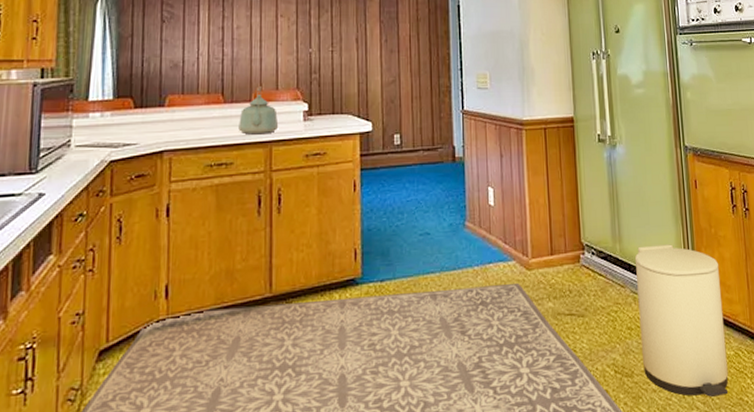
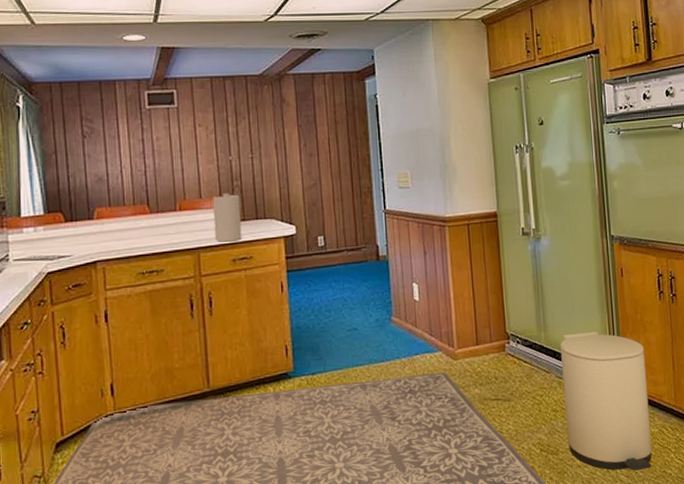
kettle: present [238,86,279,135] -> none [166,196,205,243]
paper towel holder: none [289,86,317,136] -> present [212,193,242,242]

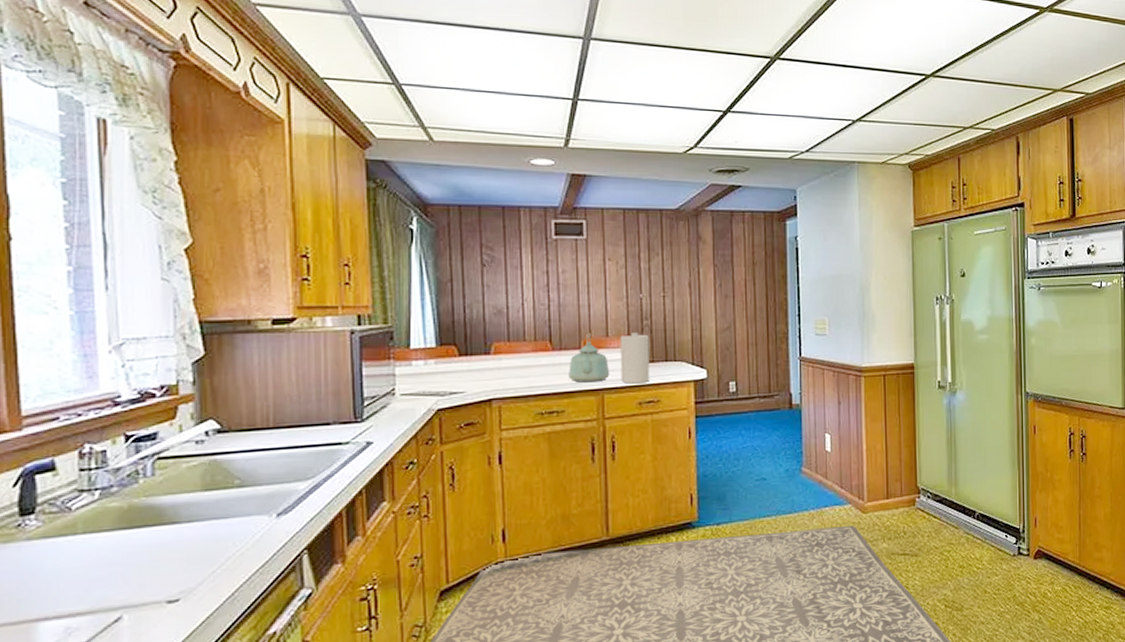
kettle: none [166,196,205,243] -> present [568,333,610,383]
pedal bin: present [560,331,652,471] -> none [970,488,1055,628]

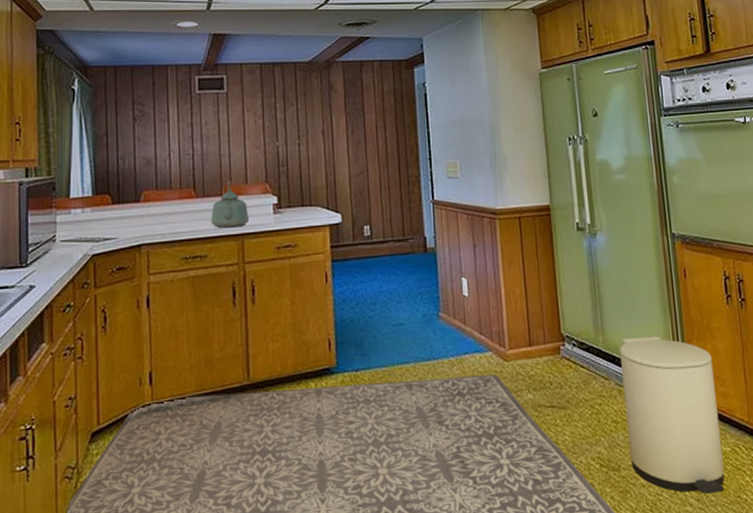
paper towel holder: present [620,332,650,384] -> none [258,179,287,229]
pedal bin: none [970,488,1055,628] -> present [620,336,725,494]

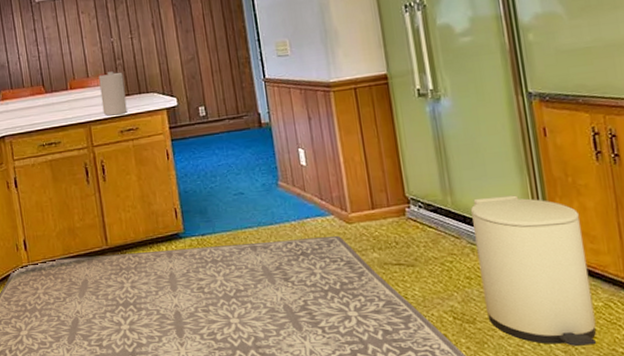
kettle: present [211,181,250,228] -> none [60,76,94,118]
paper towel holder: none [258,179,287,229] -> present [98,71,128,116]

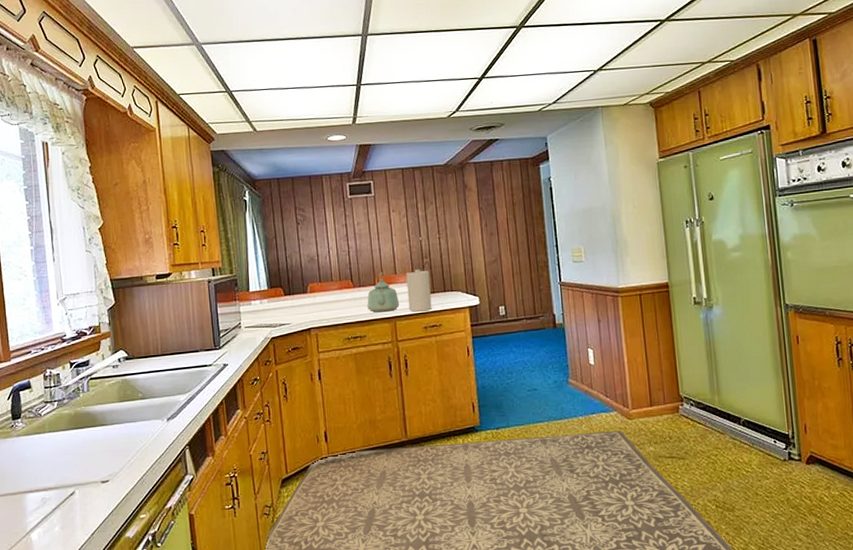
kettle: none [60,76,94,118] -> present [367,272,400,313]
pedal bin: present [471,195,597,346] -> none [734,395,833,531]

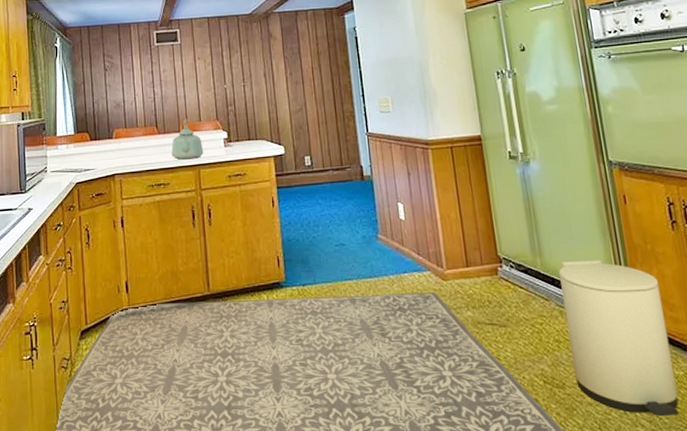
paper towel holder: present [406,269,432,312] -> none [210,117,236,160]
pedal bin: none [734,395,833,531] -> present [559,260,680,416]

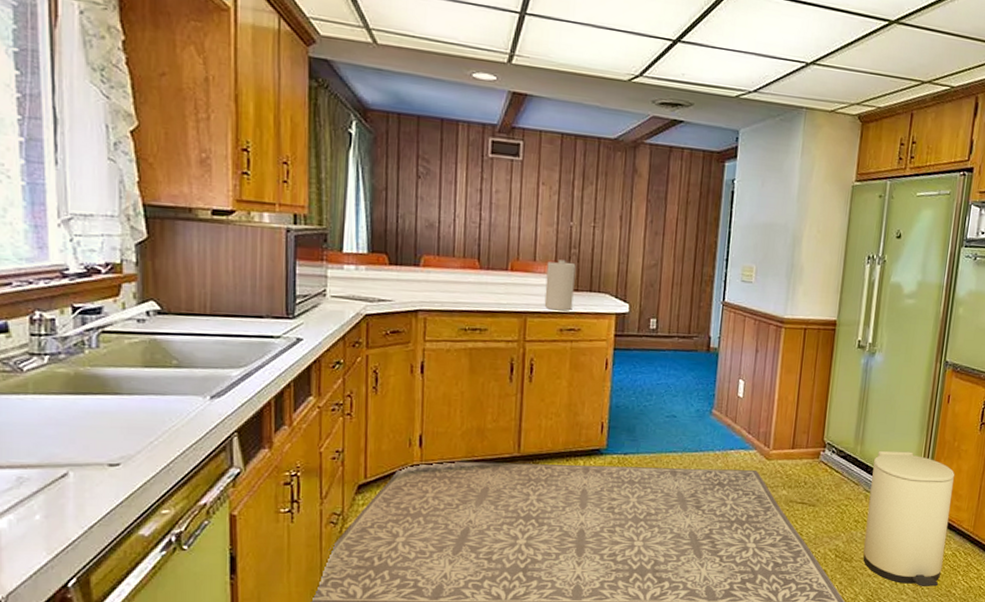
kettle: present [171,119,204,160] -> none [494,256,535,305]
paper towel holder: none [210,117,236,160] -> present [544,260,576,311]

